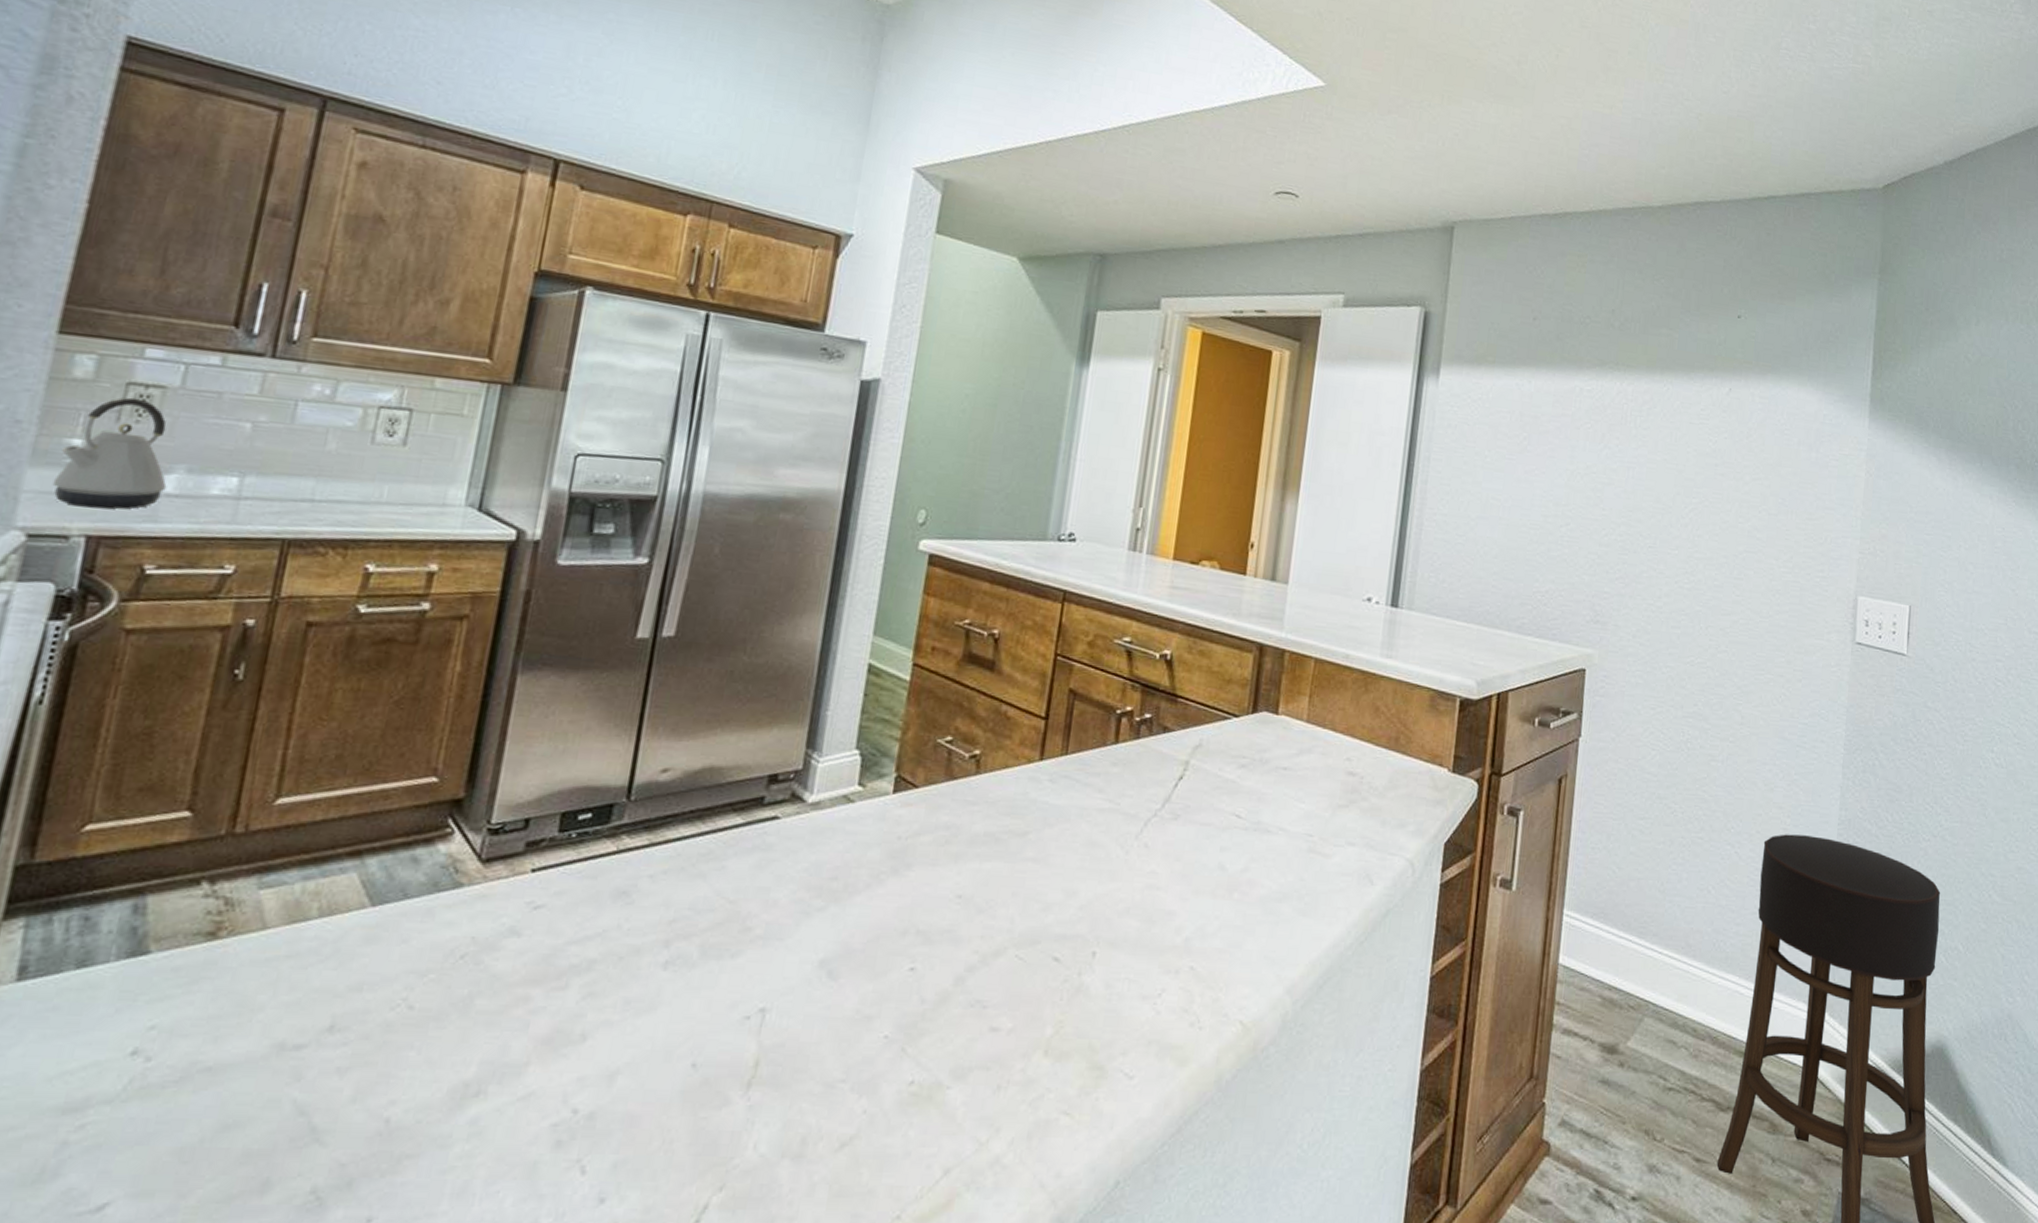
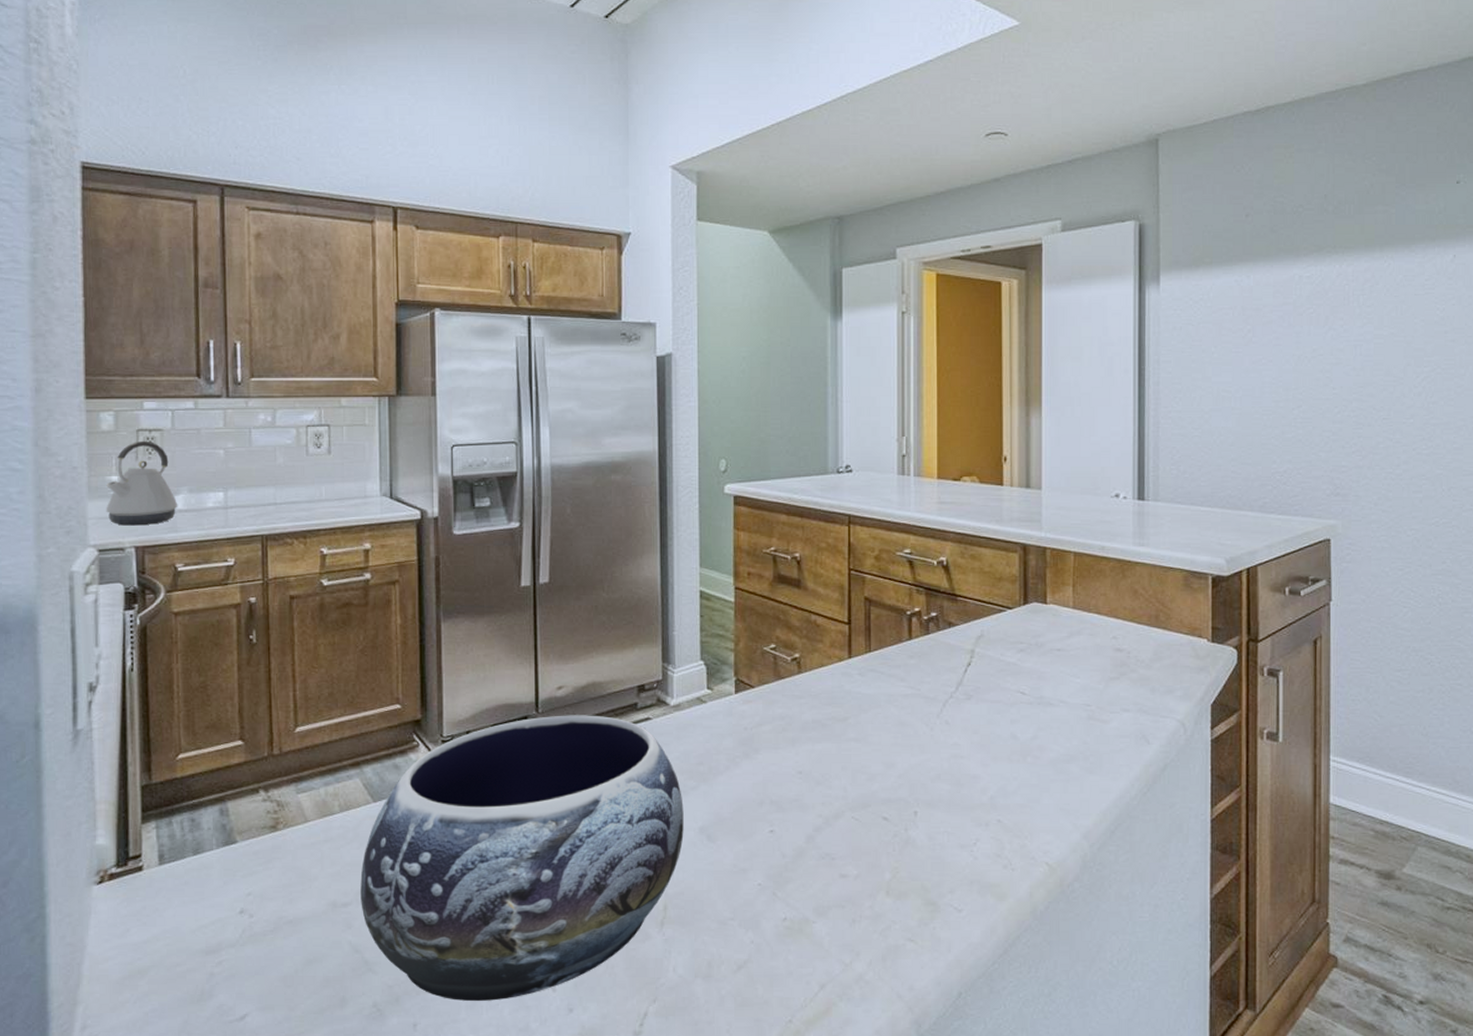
decorative bowl: none [322,805,804,1187] -> present [360,715,684,1001]

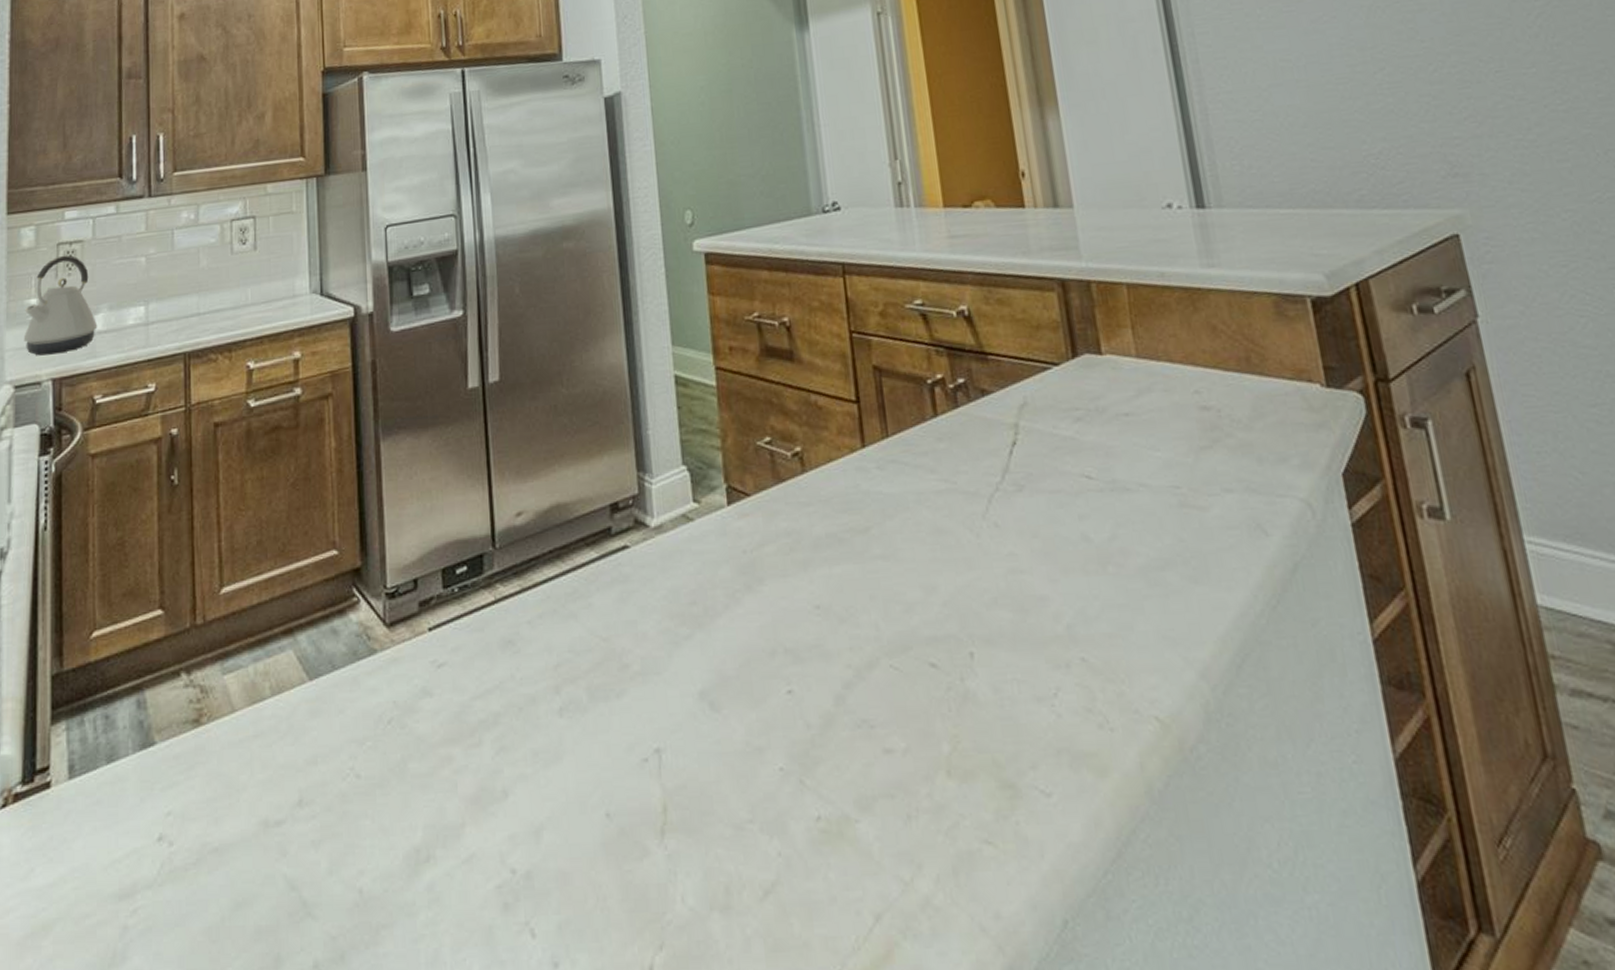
decorative bowl: present [360,715,684,1001] -> none [296,547,681,955]

